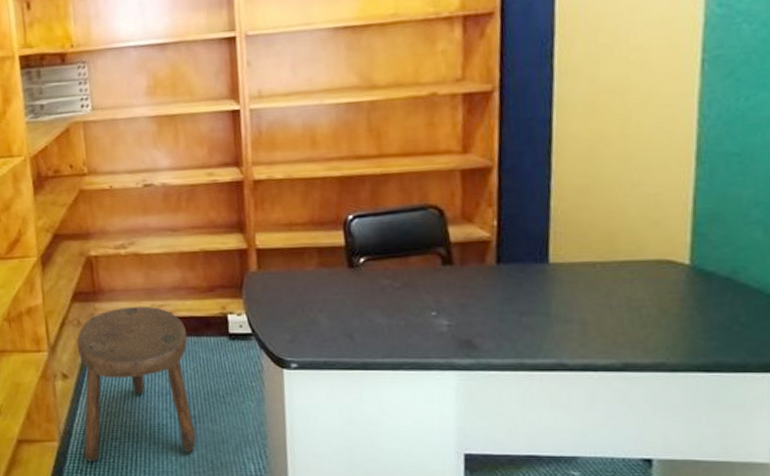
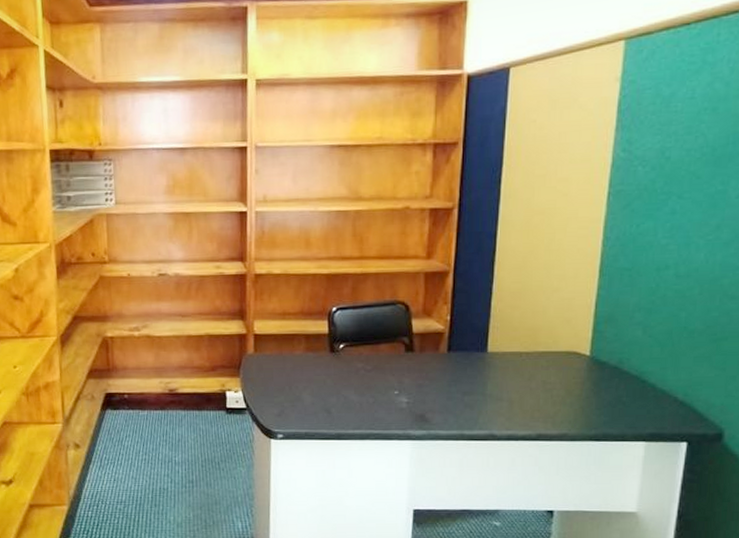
stool: present [76,306,196,461] -> none [89,383,193,523]

